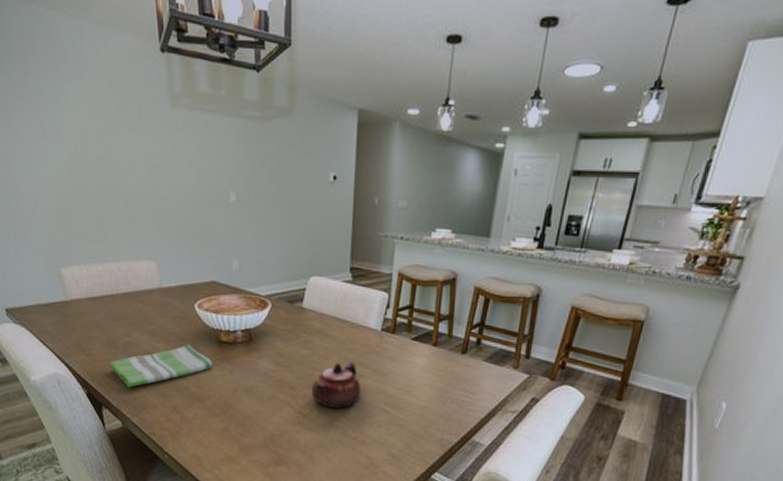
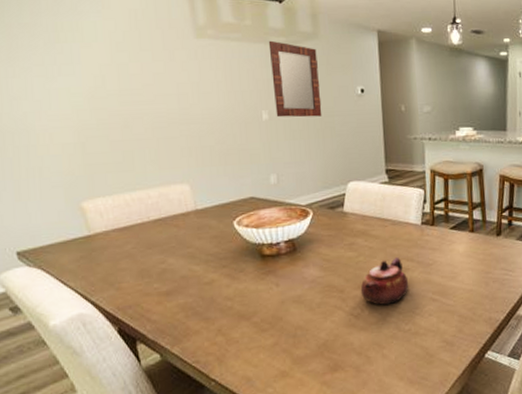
dish towel: present [109,344,213,388] -> none [142,263,258,317]
home mirror: none [242,114,291,203] -> present [268,40,322,118]

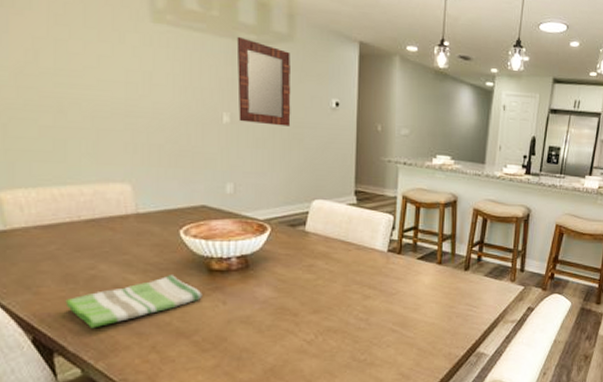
dish towel: none [142,263,258,317] -> present [65,275,202,329]
teapot: present [360,257,409,306] -> none [316,284,369,333]

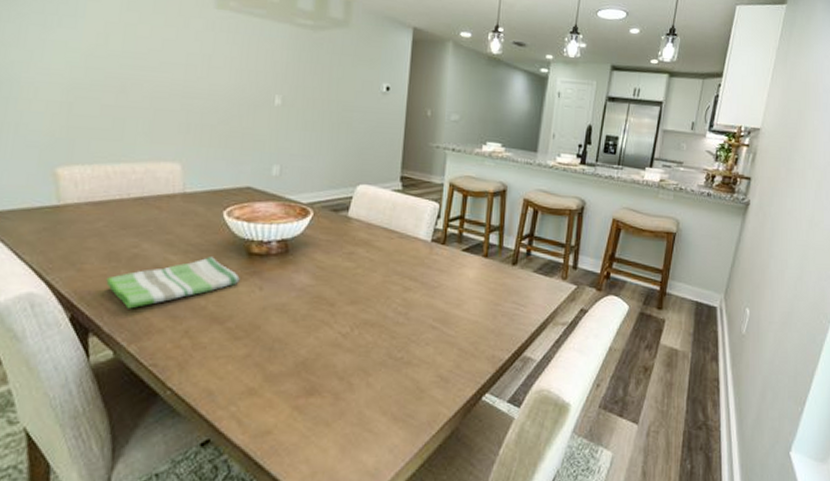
home mirror: present [236,36,291,127] -> none [290,22,345,110]

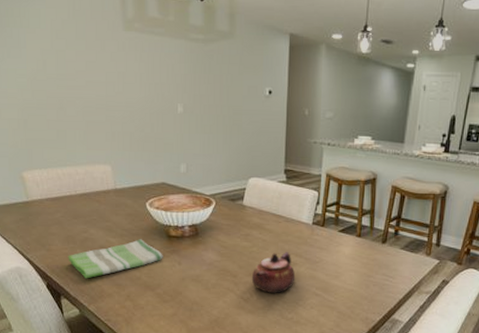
teapot: none [353,275,409,328] -> present [251,252,296,294]

